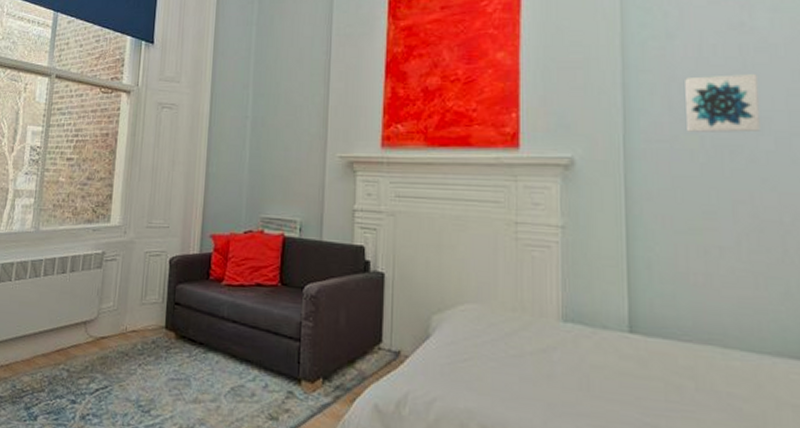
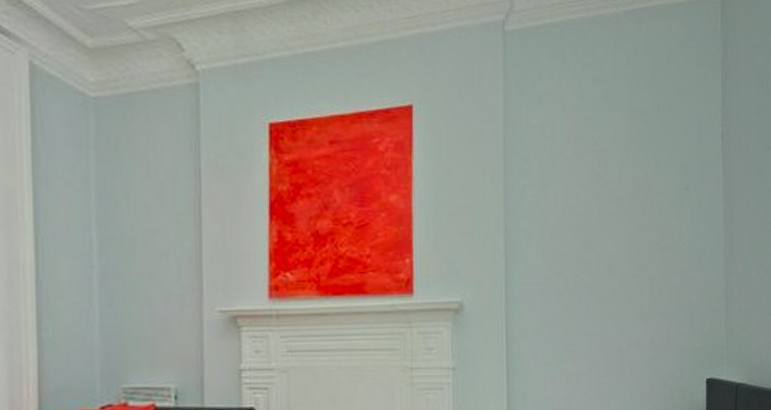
wall art: present [685,74,760,133] -> none [555,222,609,275]

